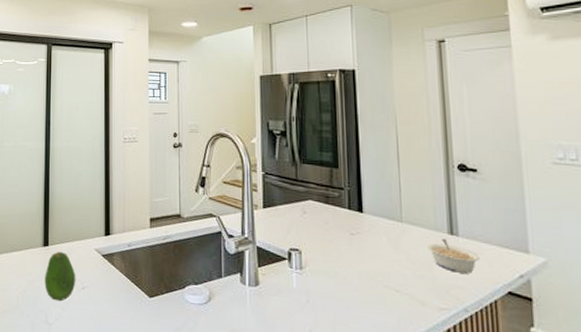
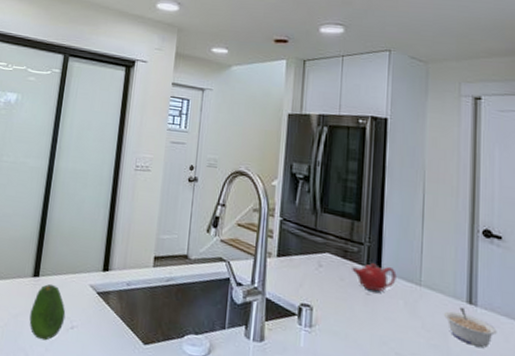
teapot: none [335,205,378,232] -> present [352,262,397,292]

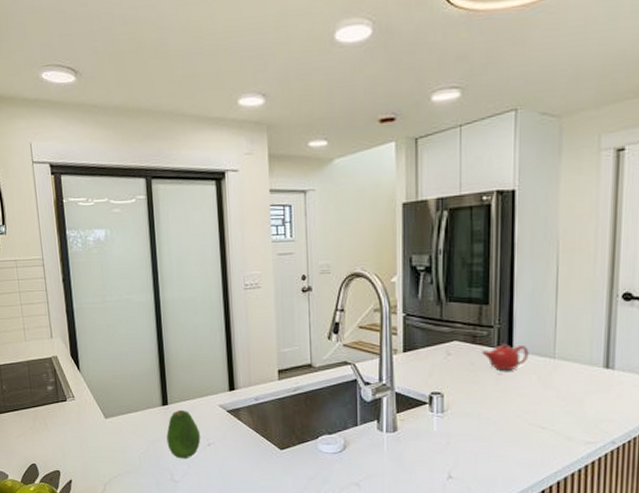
legume: present [444,306,497,348] -> none [580,372,635,406]

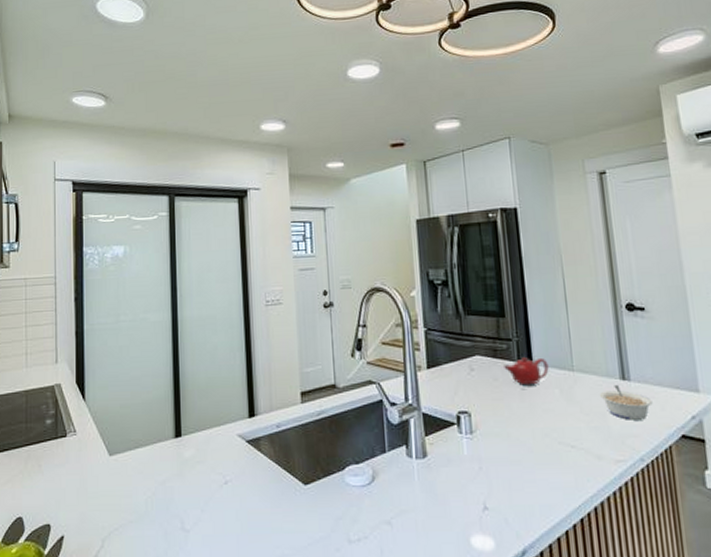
fruit: present [166,409,201,459] -> none [178,441,217,502]
legume: none [580,372,635,406] -> present [600,384,653,420]

